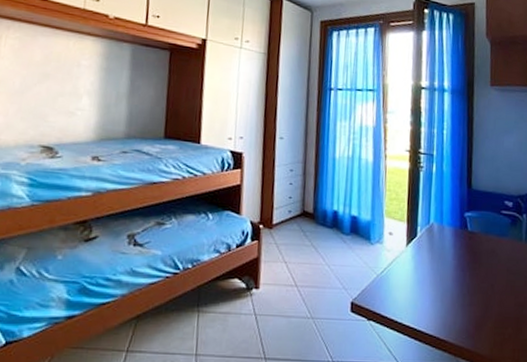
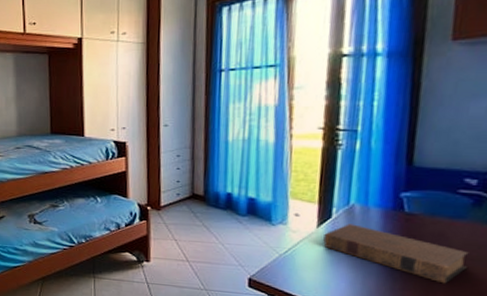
book: none [411,242,511,298] -> present [323,224,469,284]

